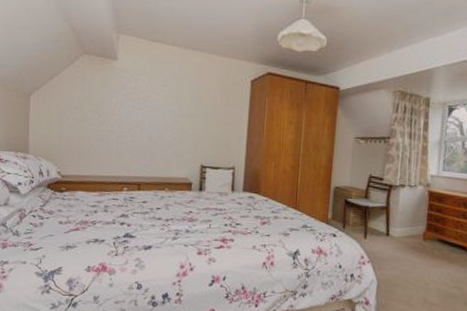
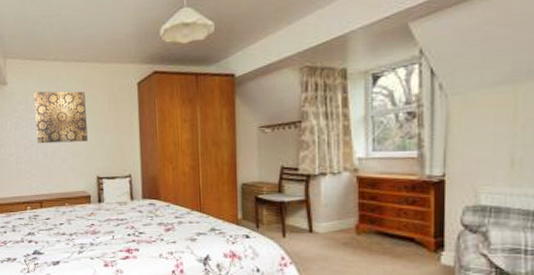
wall art: none [143,72,198,129] -> present [33,91,88,144]

